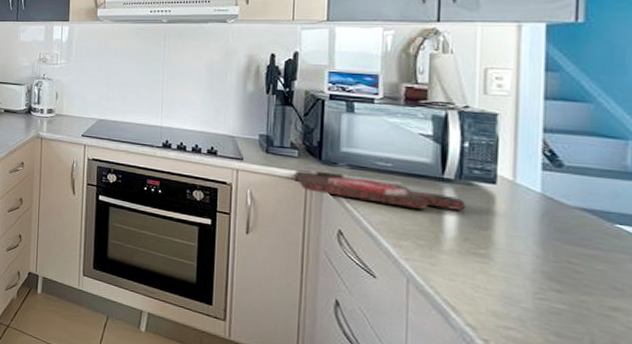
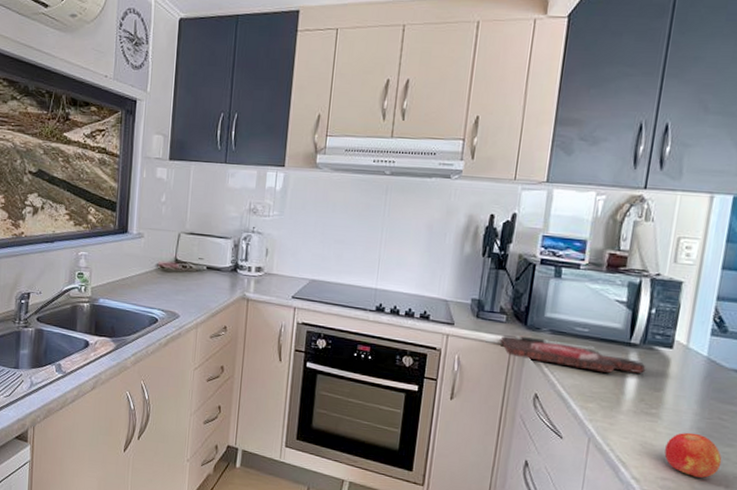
fruit: none [504,276,581,330] -> present [664,432,722,478]

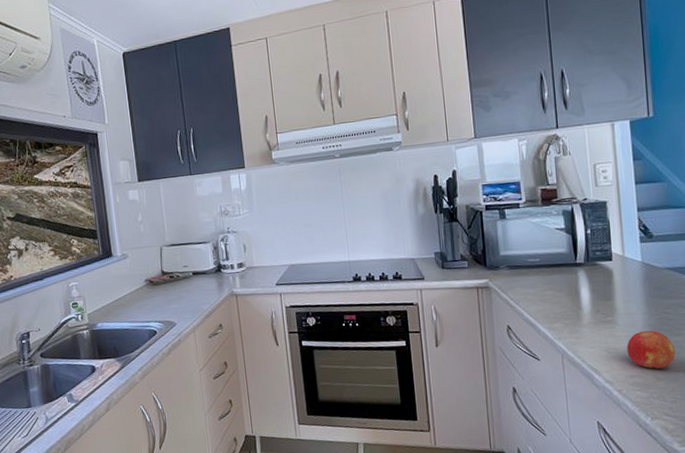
cutting board: present [500,335,646,374] -> none [466,273,595,297]

